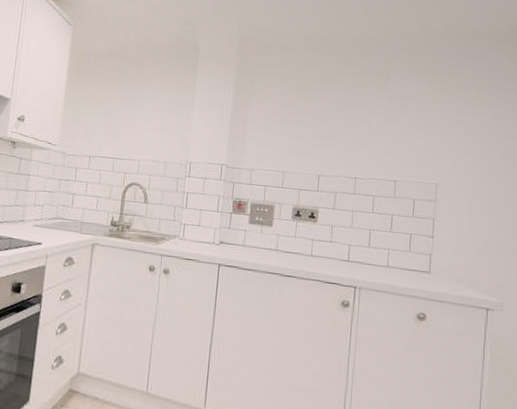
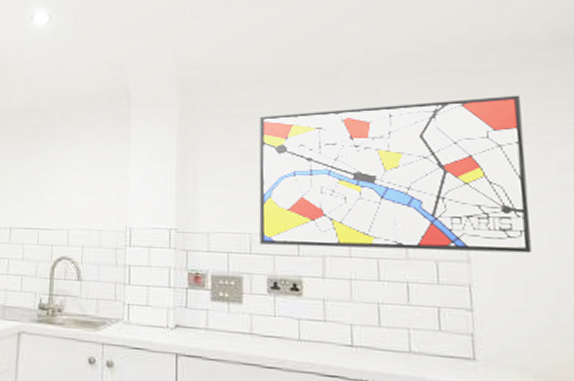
wall art: none [290,76,487,197] -> present [259,95,532,253]

